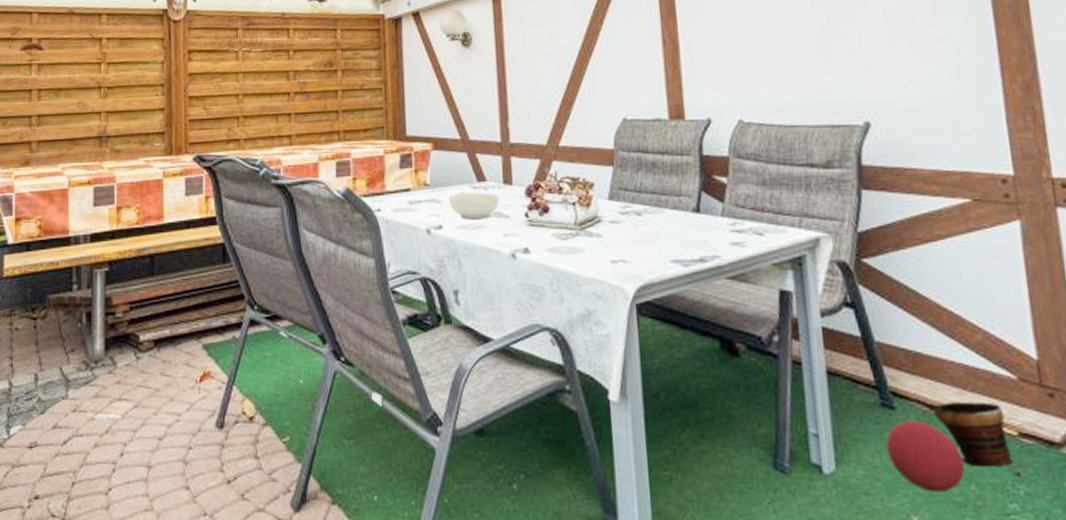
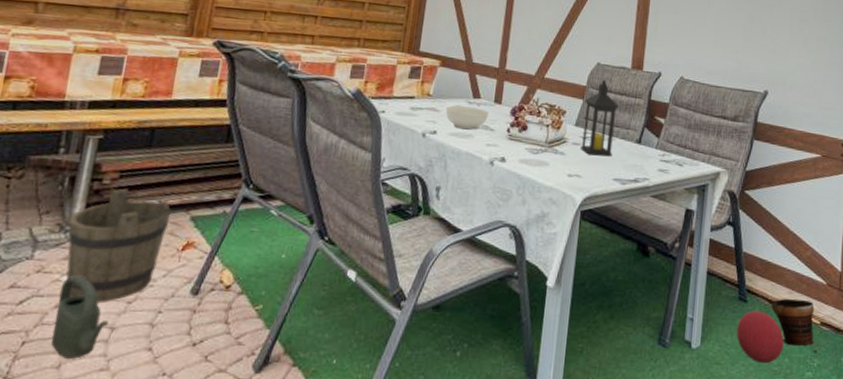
bucket: none [93,320,184,440] -> present [65,188,172,302]
watering can: none [96,413,145,501] -> present [51,275,109,360]
lantern: none [616,138,665,234] -> present [580,79,619,157]

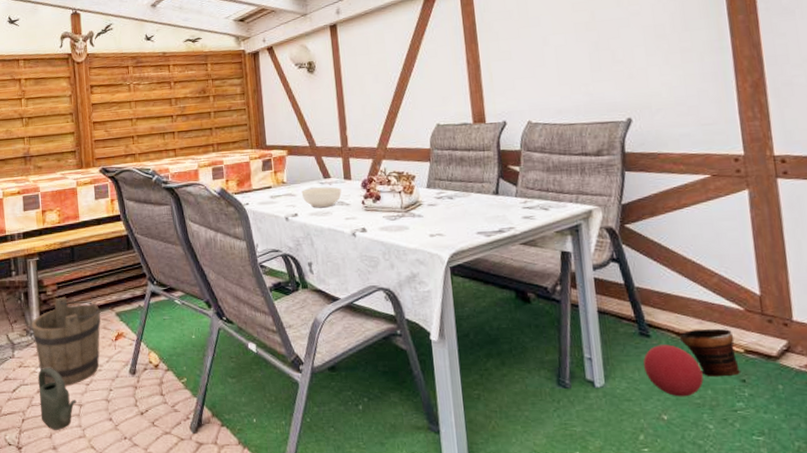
lantern: present [580,79,619,157] -> none [432,139,471,214]

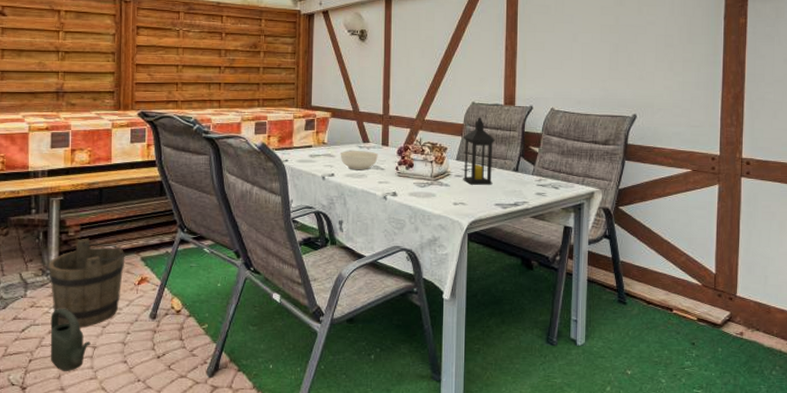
lantern: none [432,139,471,214] -> present [463,117,495,185]
ball: present [643,344,704,397] -> none [618,311,663,356]
planter pot: present [678,328,742,378] -> none [649,299,693,340]

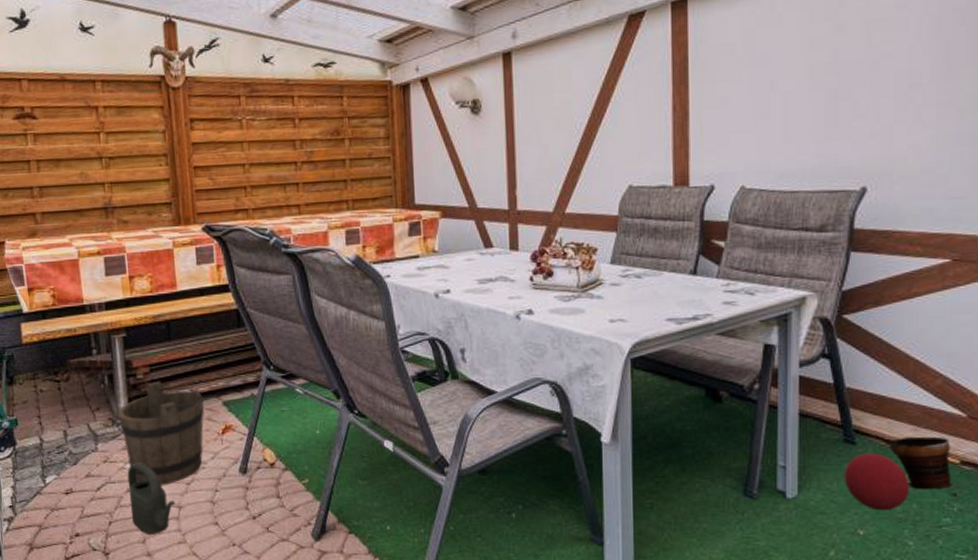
bowl: present [340,151,378,170] -> none [456,258,506,284]
lantern: present [463,117,495,185] -> none [619,205,662,295]
ball: none [618,311,663,356] -> present [845,453,910,511]
planter pot: none [649,299,693,340] -> present [888,436,953,490]

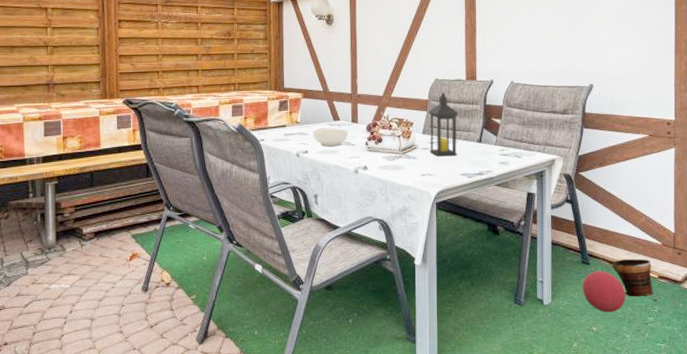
bucket: present [118,381,204,485] -> none [47,218,117,302]
watering can: present [127,463,175,536] -> none [51,284,89,343]
bowl: none [456,258,506,284] -> present [312,128,348,147]
lantern: none [619,205,662,295] -> present [429,92,458,157]

